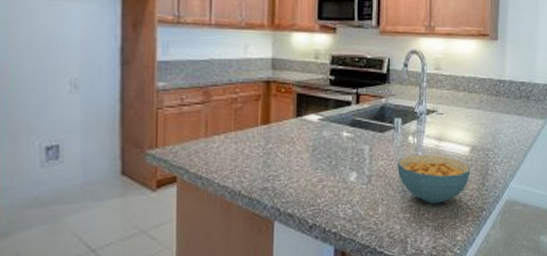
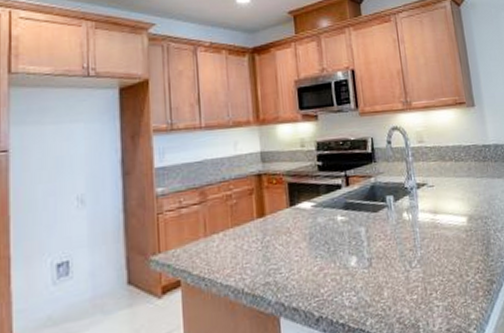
cereal bowl: present [397,154,471,205] -> none [396,228,473,282]

